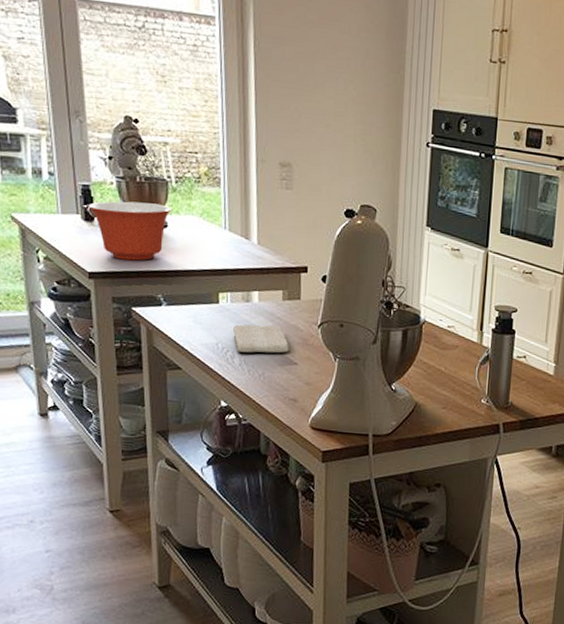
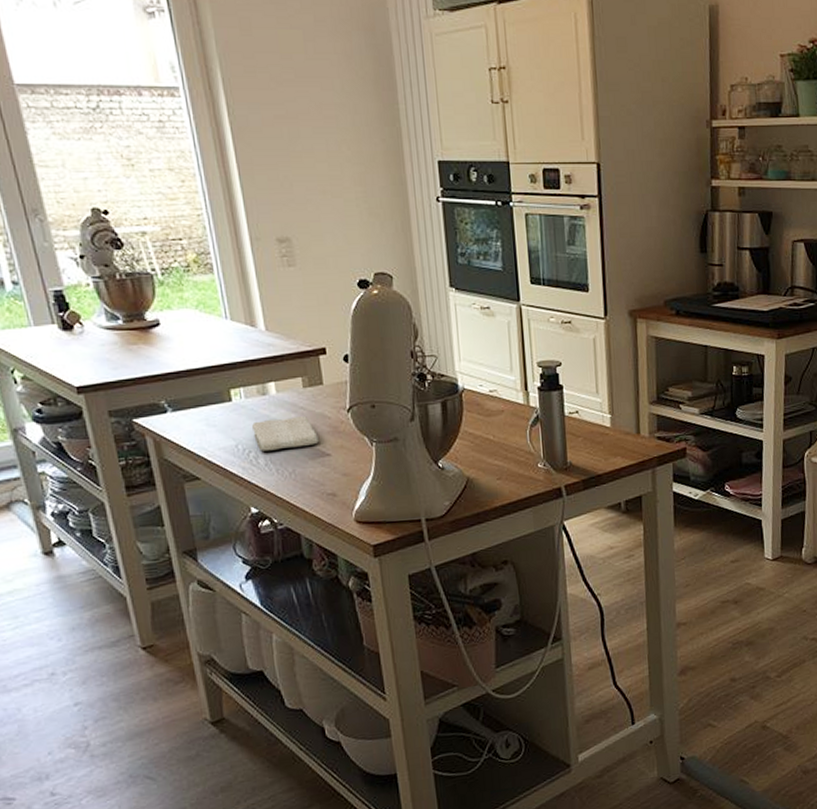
mixing bowl: present [88,201,173,261] -> none [64,301,163,368]

